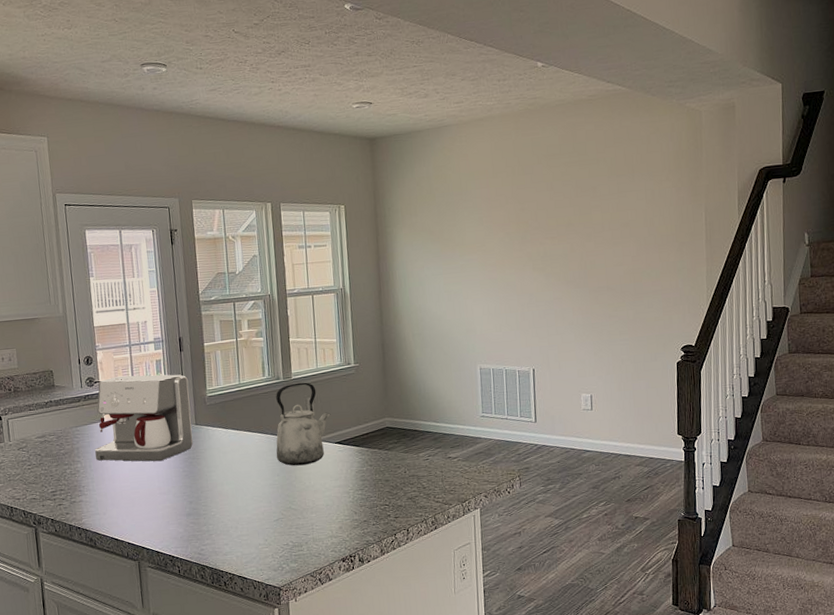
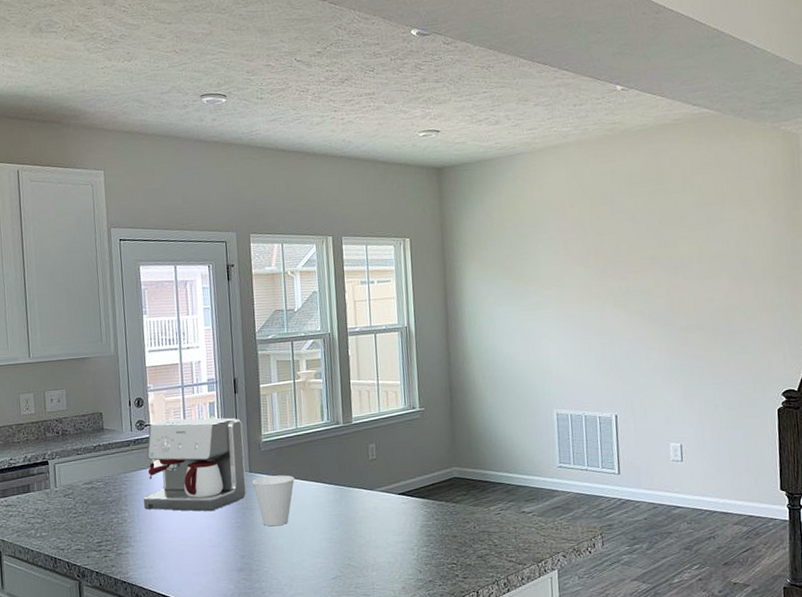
cup: none [199,427,238,475] -> present [253,475,295,527]
kettle: present [276,382,331,466] -> none [334,427,394,519]

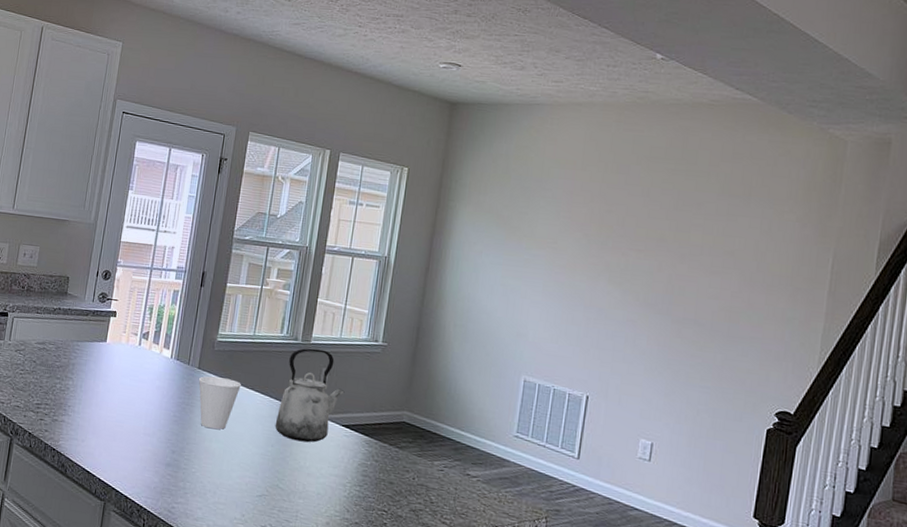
coffee maker: present [143,418,247,512] -> none [88,298,202,399]
kettle: none [334,427,394,519] -> present [275,348,345,443]

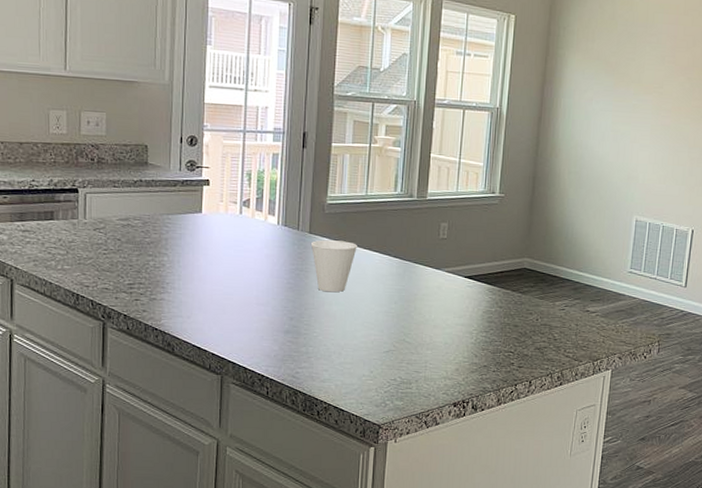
kettle: present [275,348,345,443] -> none [396,204,465,296]

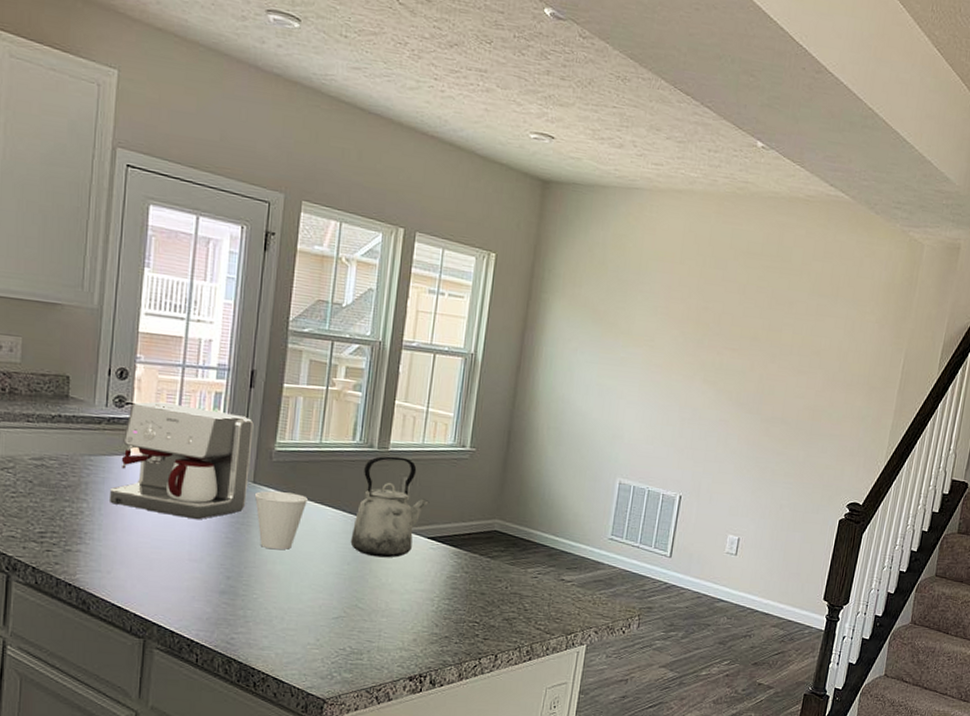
coffee maker: none [186,164,307,268] -> present [108,401,254,520]
kettle: none [396,204,465,296] -> present [350,455,429,558]

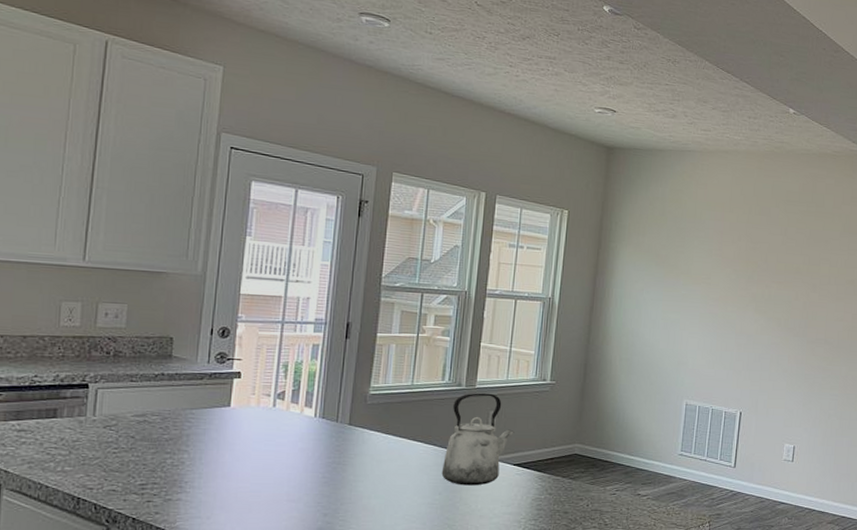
coffee maker: present [108,401,254,520] -> none [209,356,349,463]
cup: present [255,491,308,550] -> none [351,431,401,486]

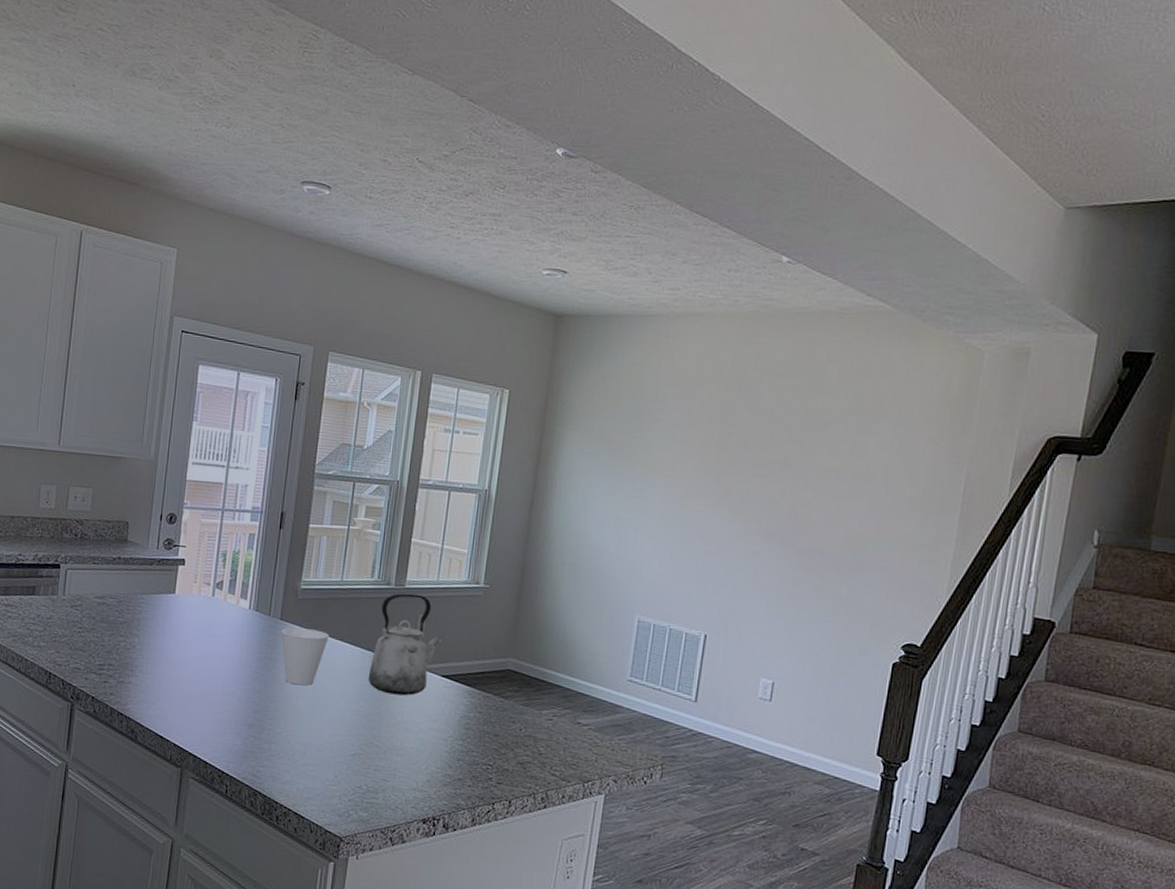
cup: none [351,431,401,486] -> present [282,627,329,686]

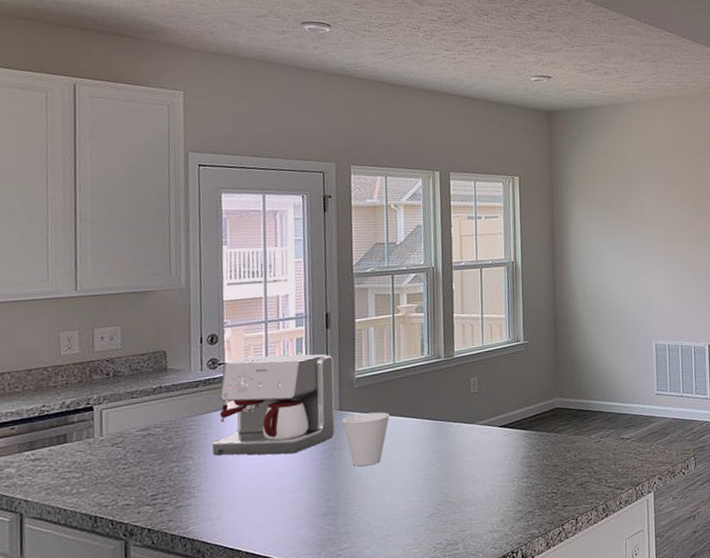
coffee maker: none [156,543,282,655] -> present [212,354,336,456]
kettle: present [368,593,444,696] -> none [432,361,496,454]

